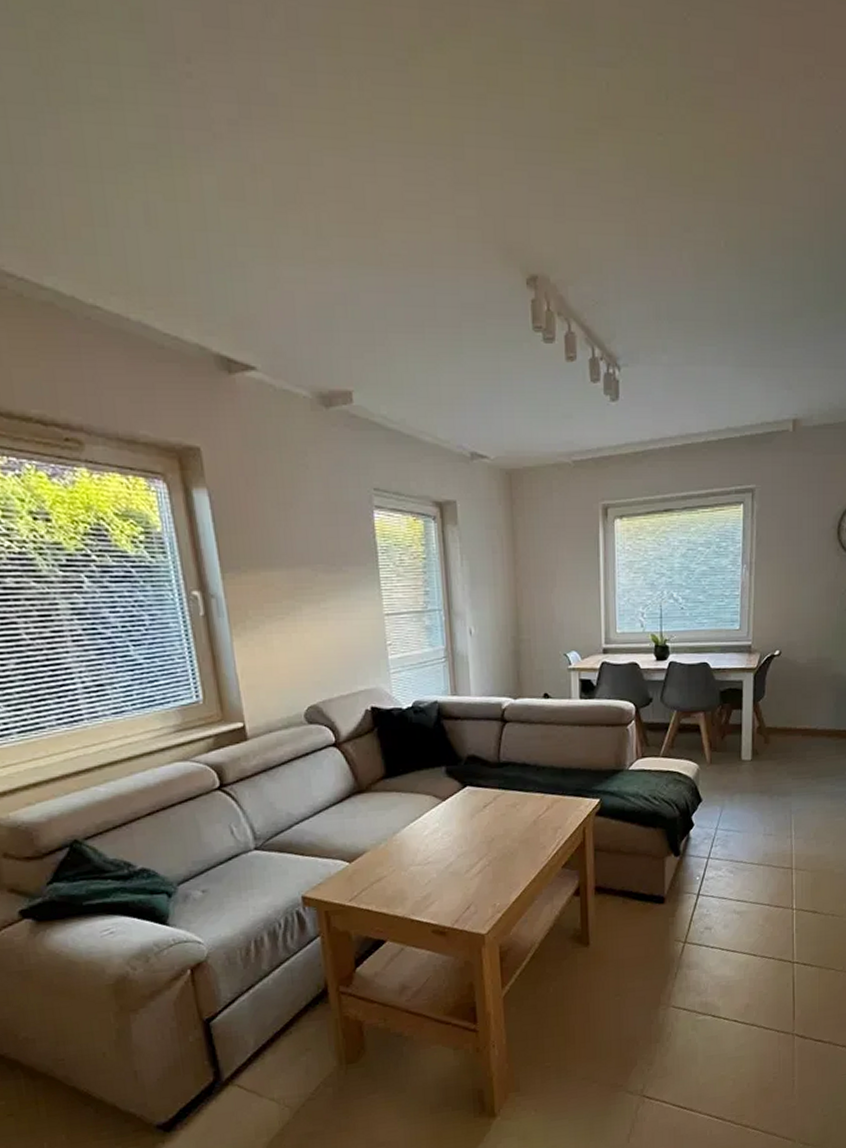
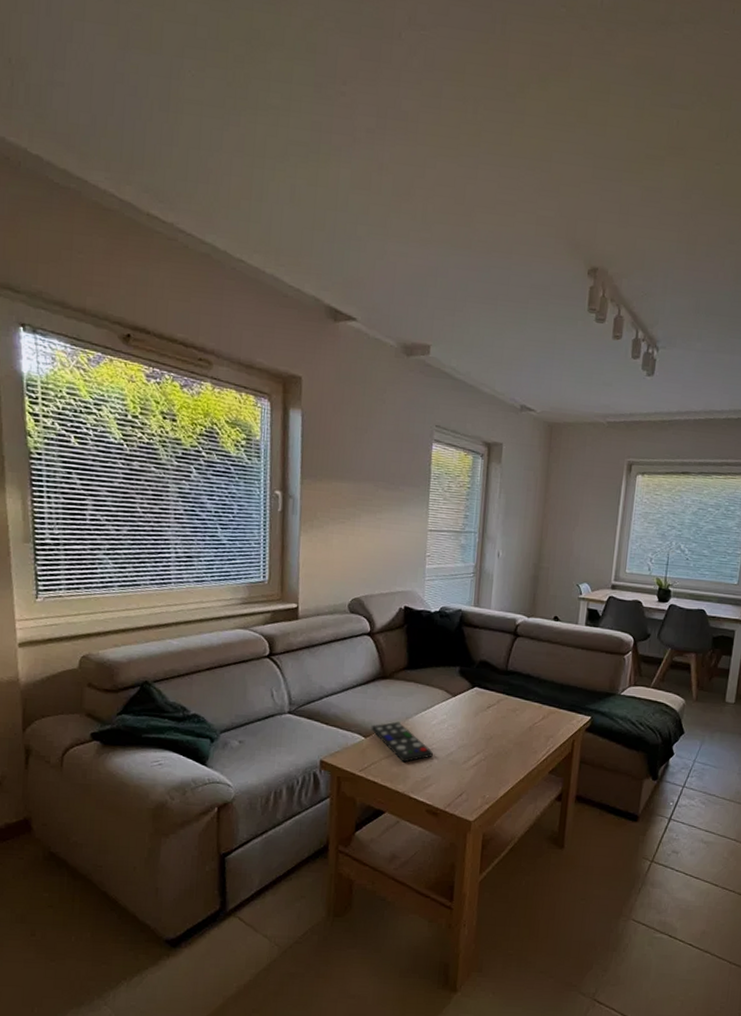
remote control: none [354,838,430,883] -> present [371,721,433,763]

